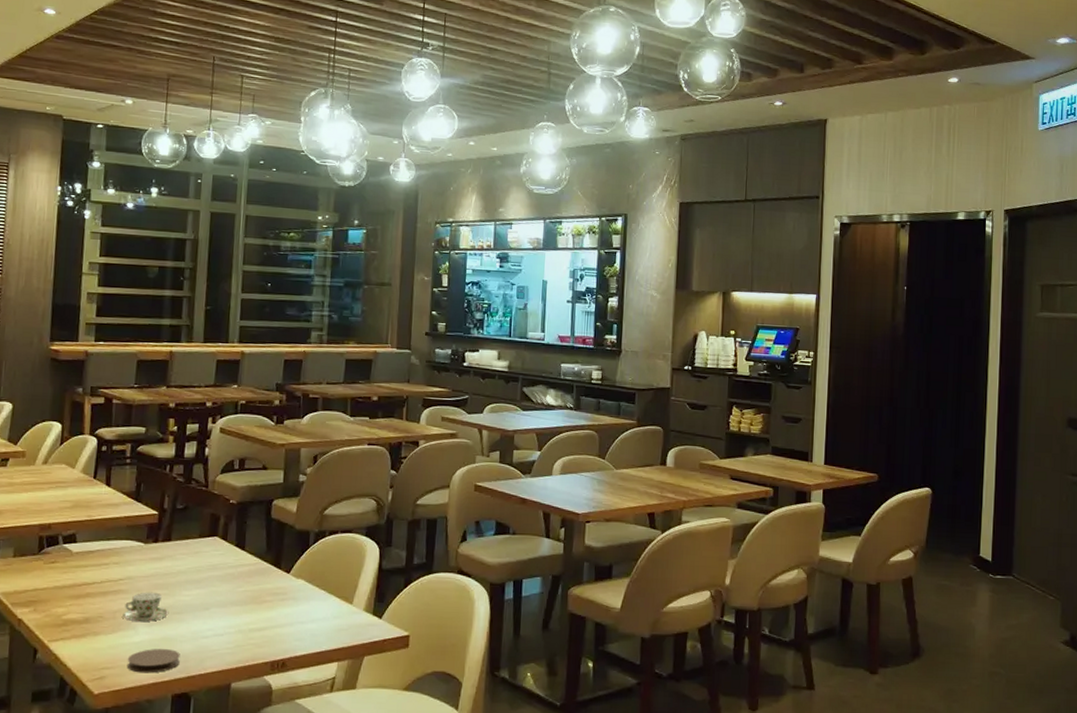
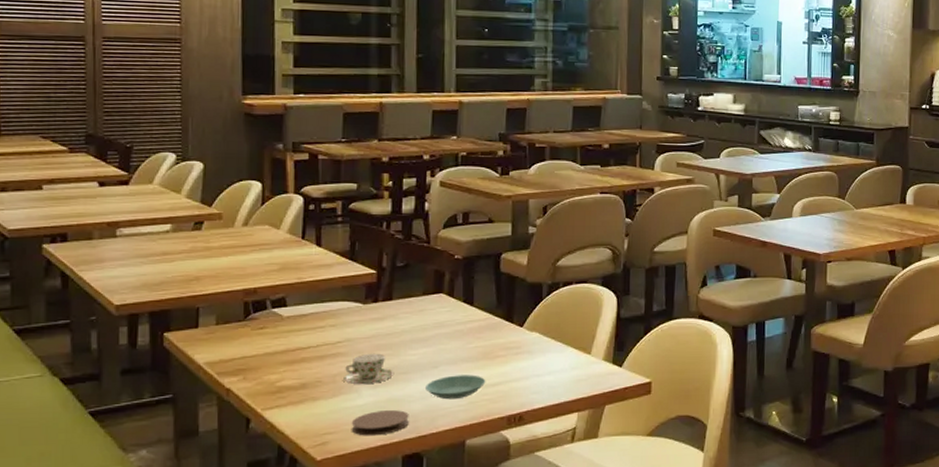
saucer: none [197,618,253,642] -> present [425,375,486,400]

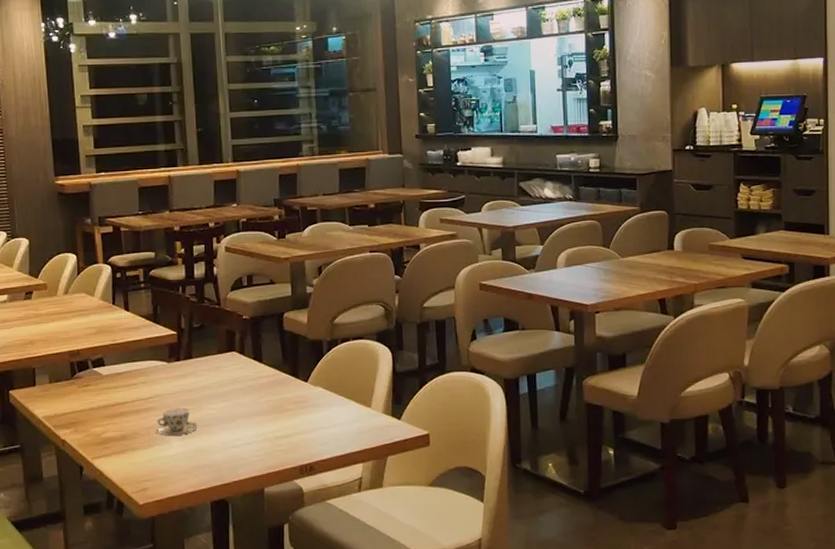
coaster: present [351,410,409,436] -> none [165,460,214,483]
saucer: present [425,375,486,400] -> none [226,427,278,450]

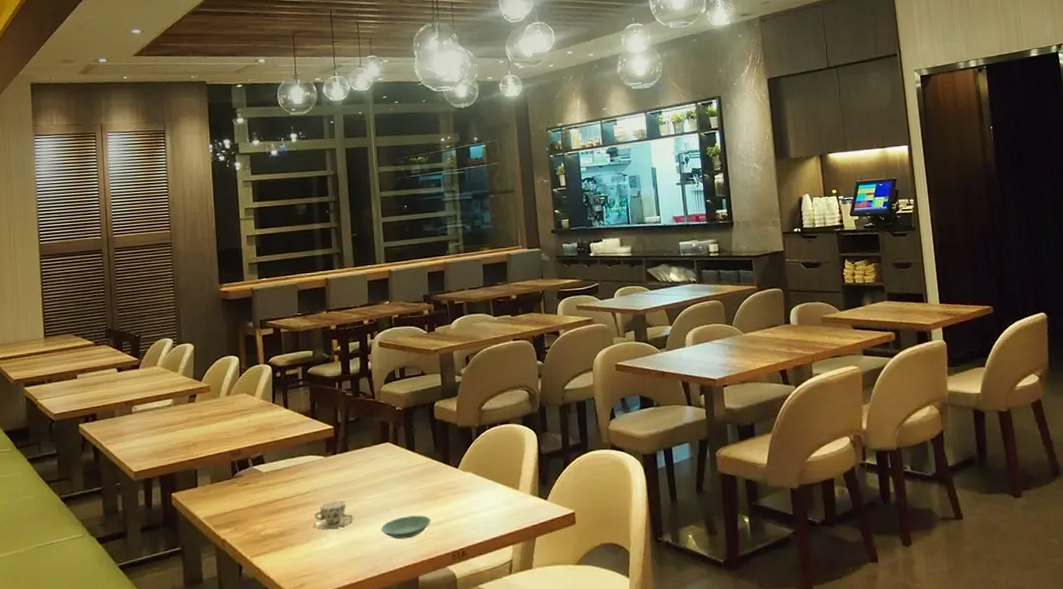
saucer: none [226,427,278,450] -> present [381,515,431,540]

